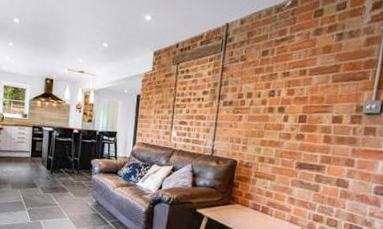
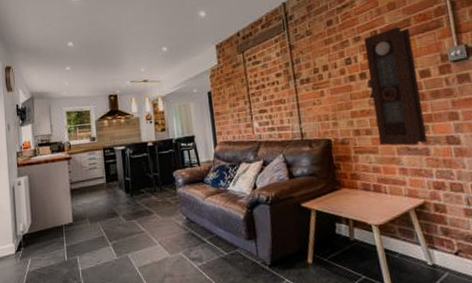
pendulum clock: none [278,70,337,182] -> present [363,26,428,146]

